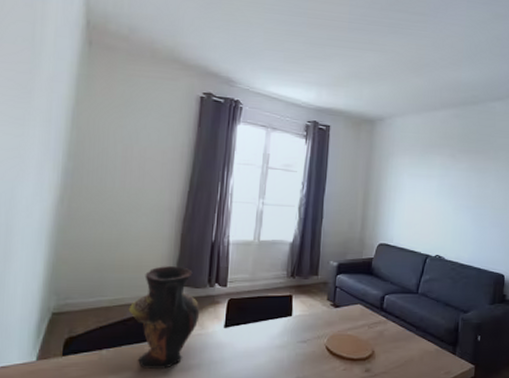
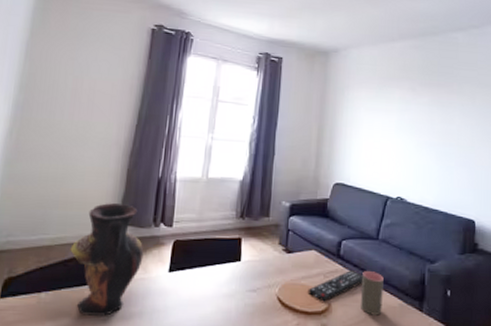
remote control: none [353,320,404,350] -> present [307,269,364,302]
cup: none [400,321,422,359] -> present [360,271,384,316]

